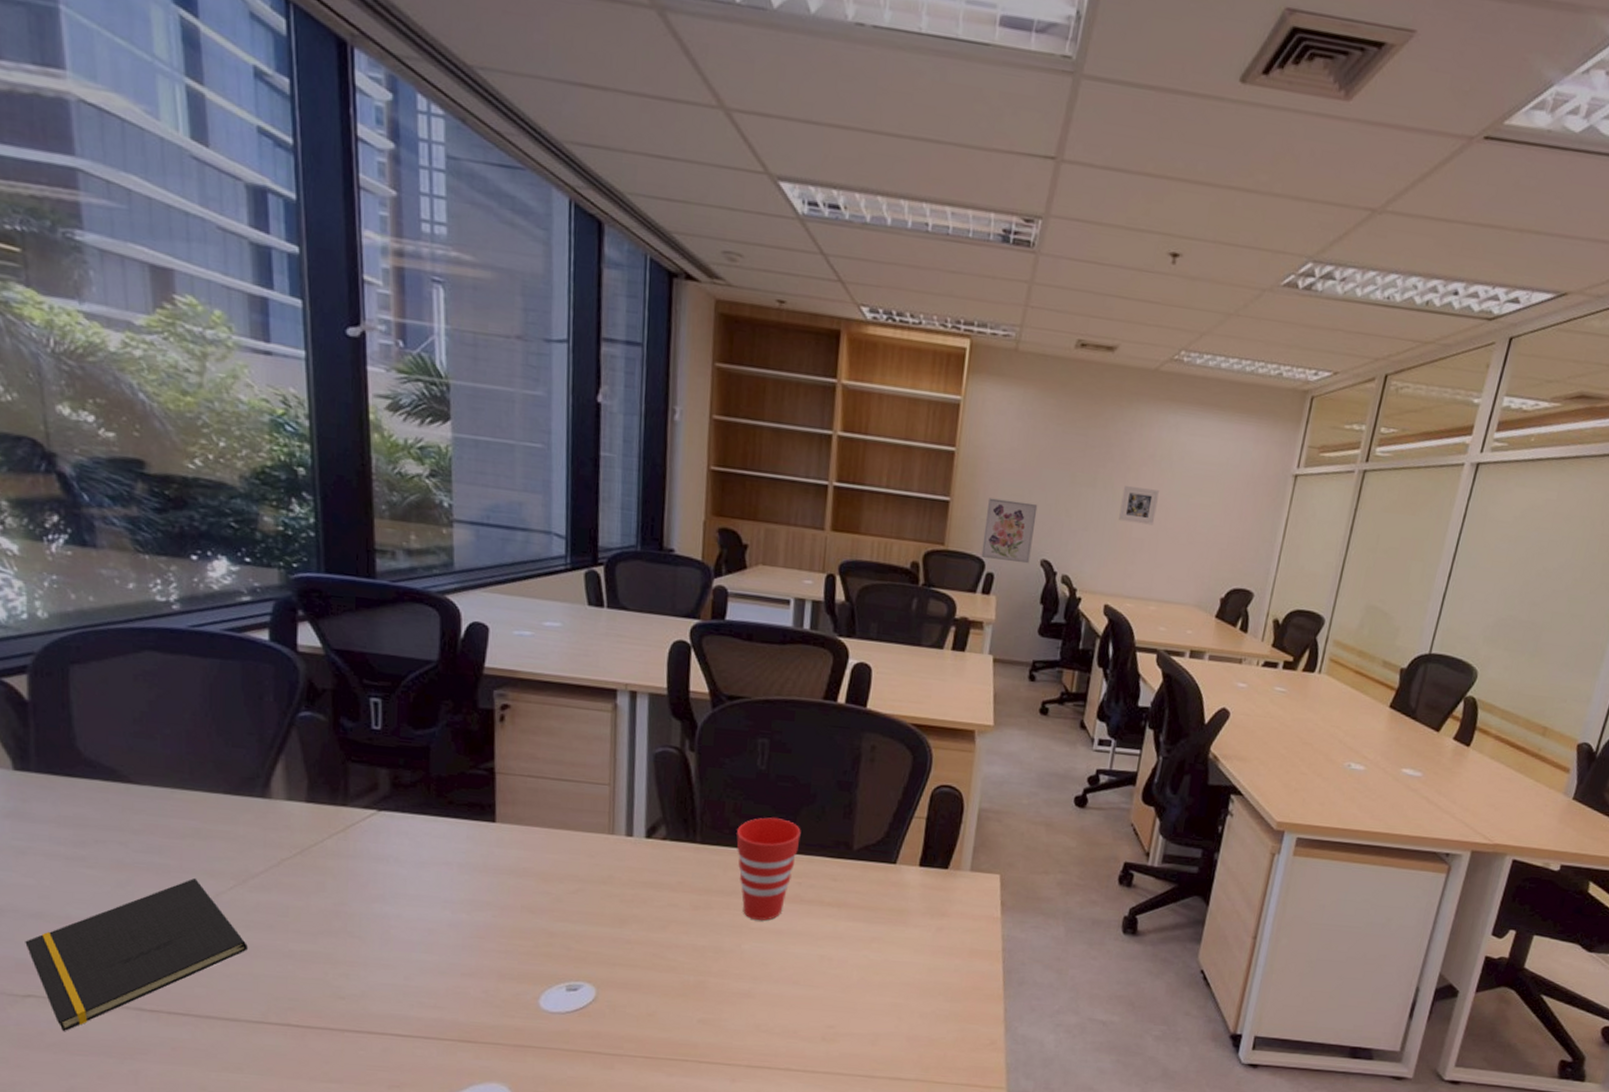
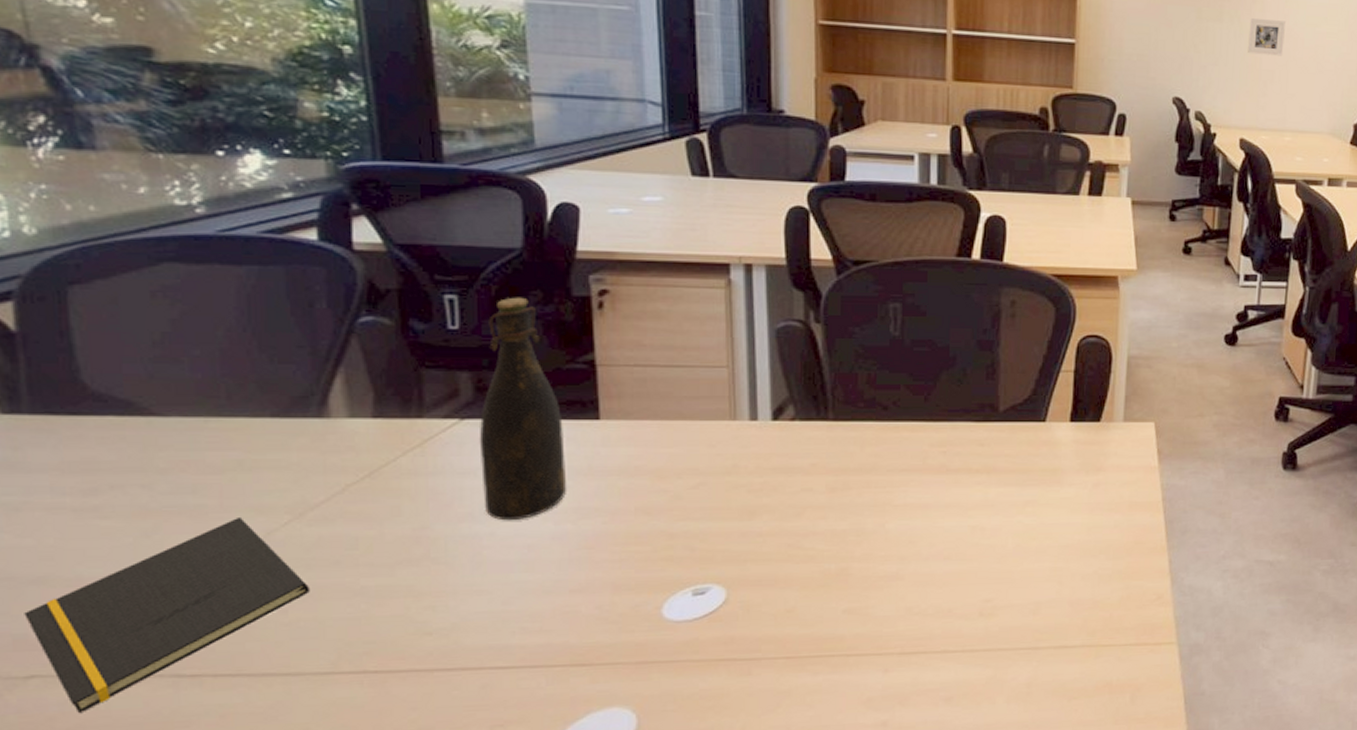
bottle: none [392,704,465,906] -> present [479,297,567,521]
cup: present [736,817,801,921] -> none [873,386,942,496]
wall art: present [981,498,1038,564] -> none [1111,37,1166,103]

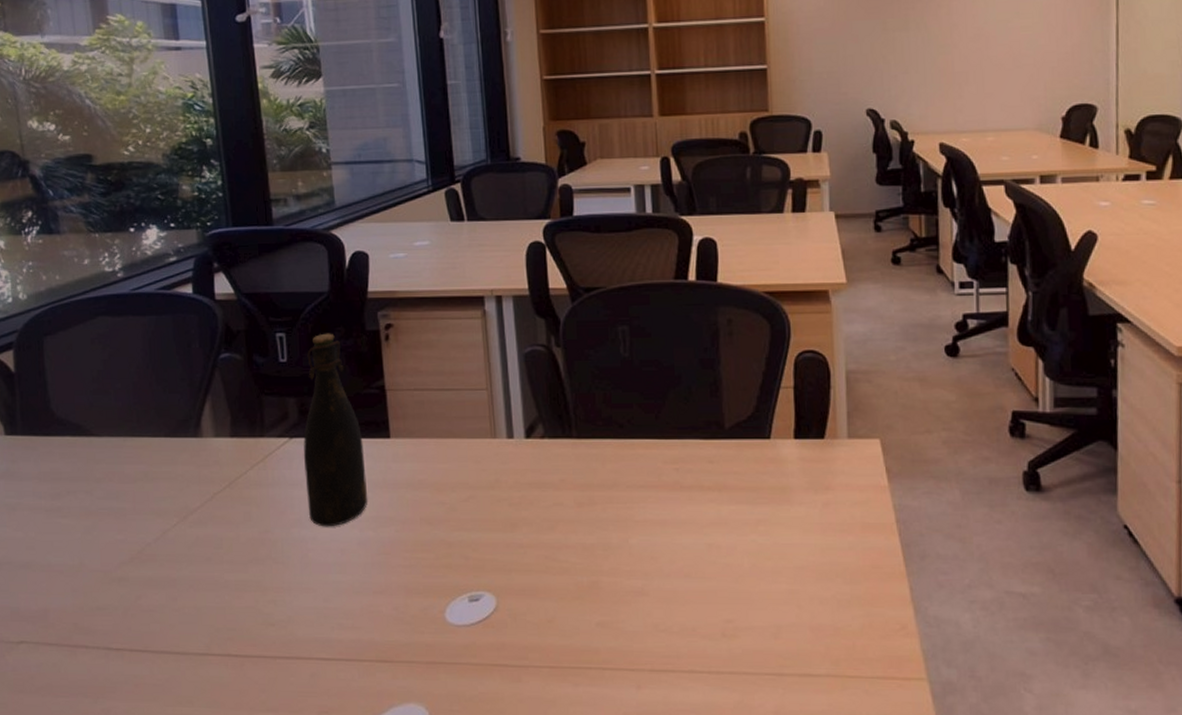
notepad: present [24,516,310,714] -> none [17,518,191,675]
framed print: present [1248,18,1285,56] -> none [937,21,976,58]

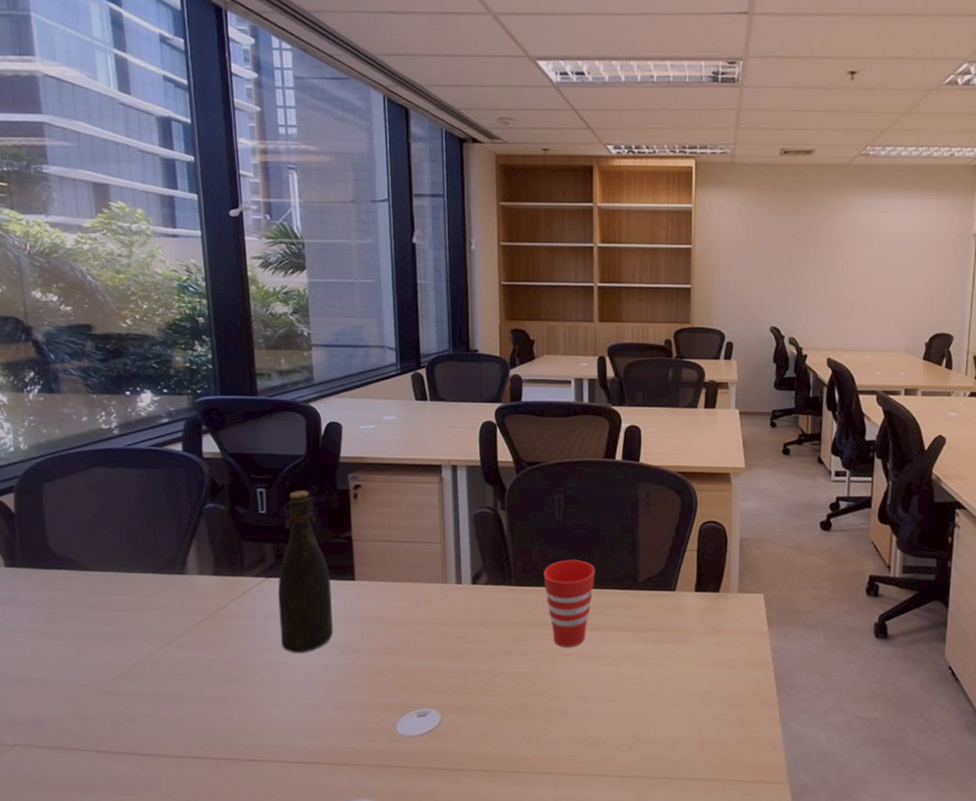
cup: none [610,404,672,512] -> present [544,560,595,647]

